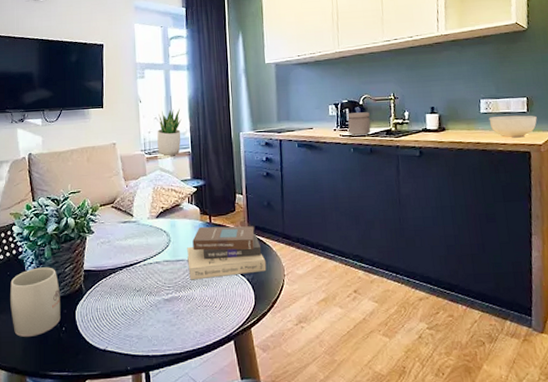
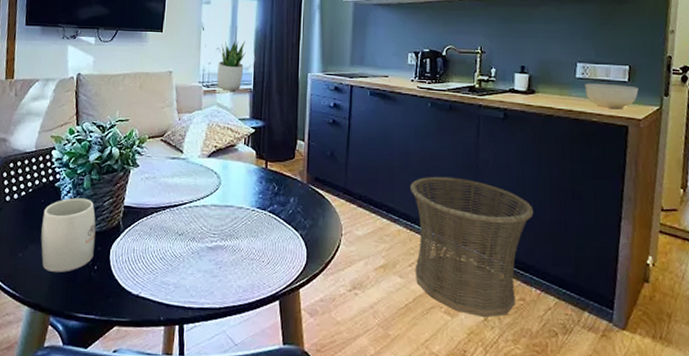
books: present [187,226,267,280] -> none [237,173,323,230]
basket: none [341,213,454,335] -> present [409,176,534,317]
jar: present [347,112,371,136] -> none [428,64,452,90]

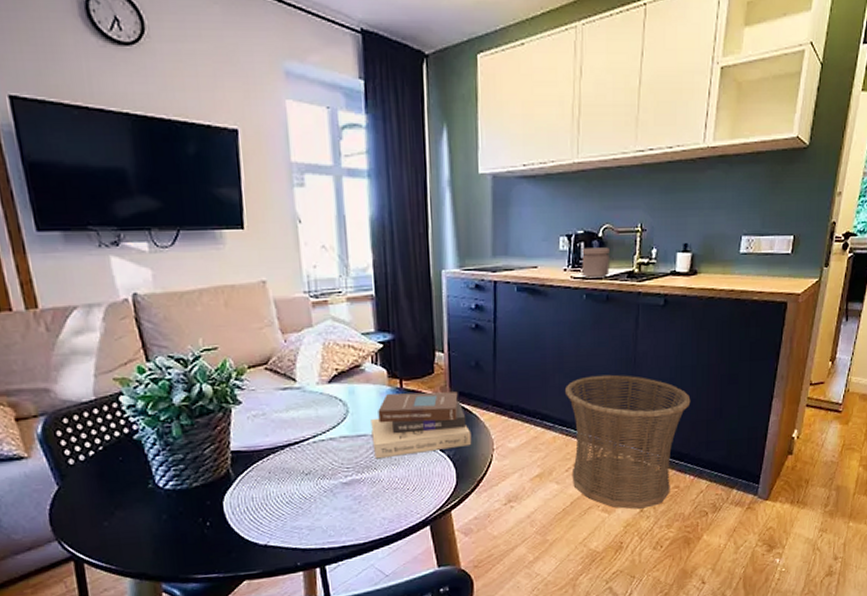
mug: present [40,198,96,273] -> none [124,448,203,537]
planter: present [217,41,246,92] -> none [326,234,361,301]
books: none [237,173,323,230] -> present [371,391,472,459]
jar: none [428,64,452,90] -> present [582,247,610,278]
bowl: present [584,82,639,109] -> none [748,257,801,285]

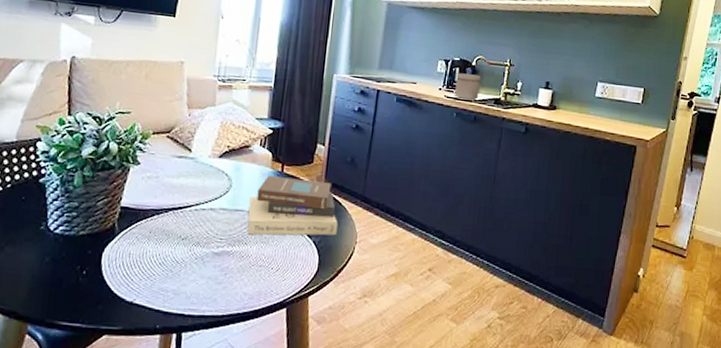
basket: present [564,374,691,509] -> none [426,187,544,324]

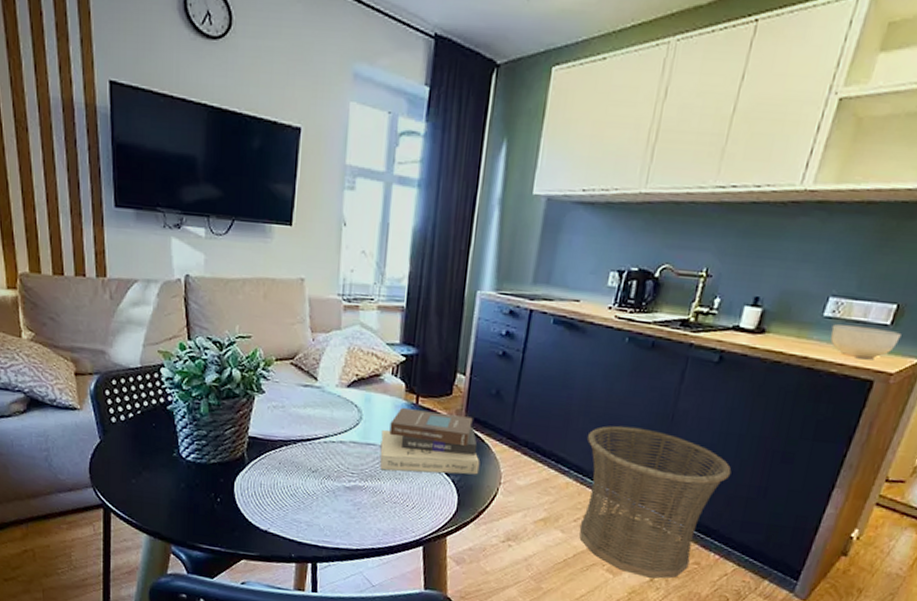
basket: none [426,187,544,324] -> present [579,425,732,579]
jar: present [455,73,481,101] -> none [628,287,665,322]
bowl: none [602,102,650,130] -> present [830,324,901,360]

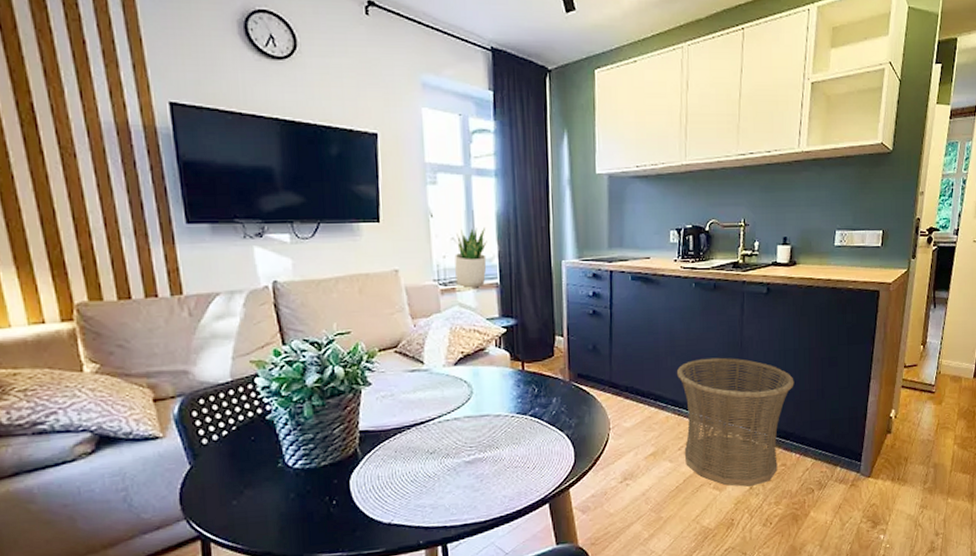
planter: none [360,242,399,309] -> present [455,228,487,288]
books: present [380,408,480,475] -> none [494,373,589,438]
bowl: present [830,324,901,360] -> none [842,249,890,275]

